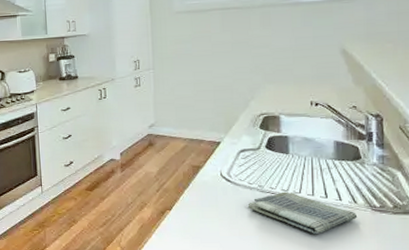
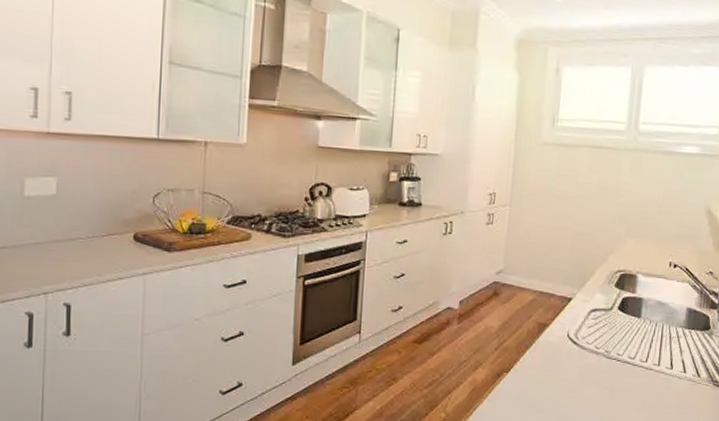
dish towel: present [247,191,358,235] -> none [591,359,699,409]

